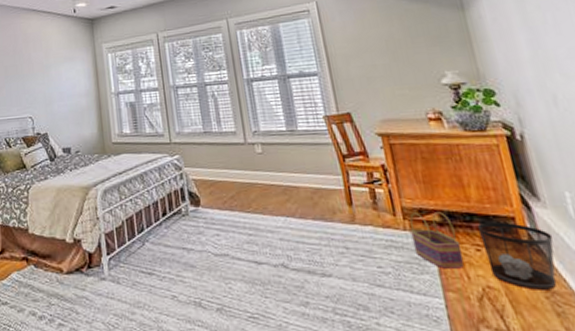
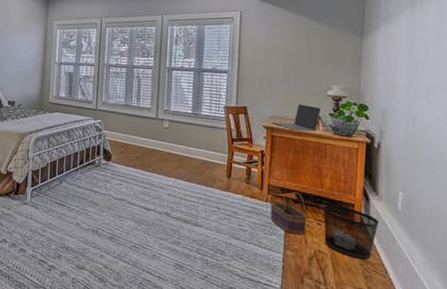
laptop: none [384,99,442,133] -> present [271,104,321,132]

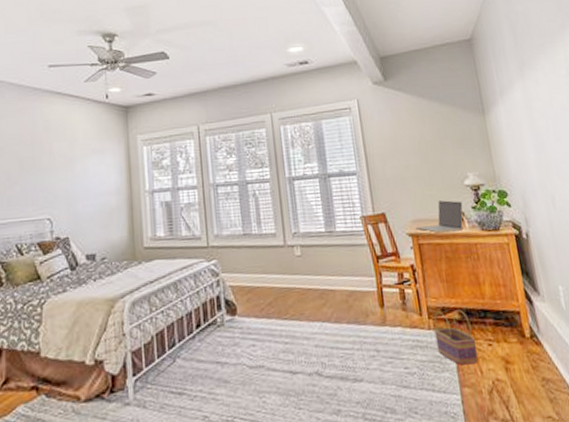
waste bin: present [323,204,380,260] -> none [489,316,551,380]

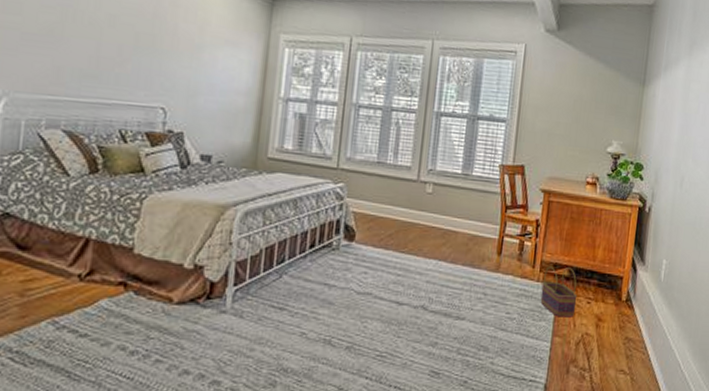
laptop: present [415,200,464,233] -> none [549,163,600,195]

